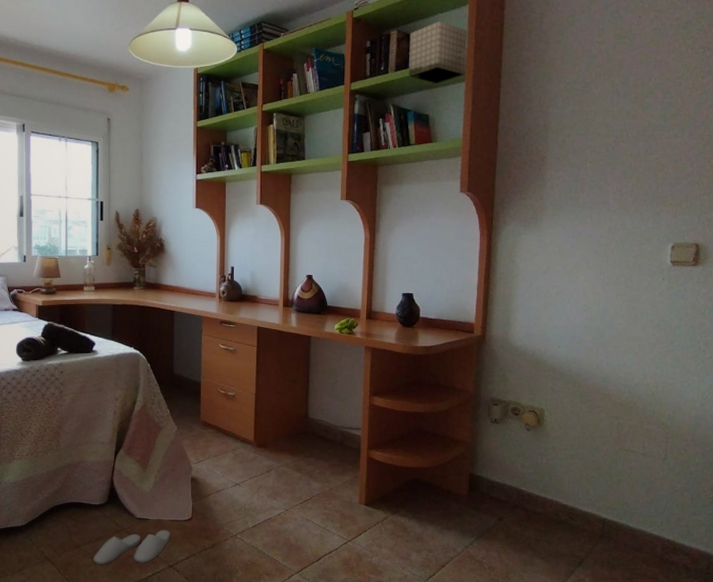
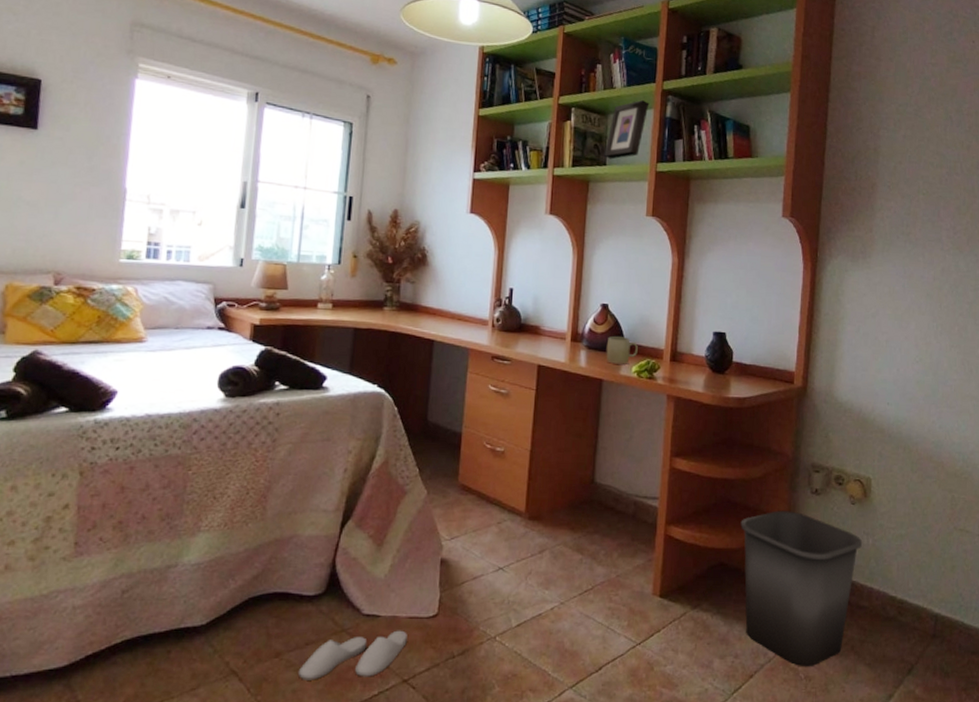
picture frame: none [303,101,340,154] -> present [604,100,649,160]
mug: none [312,301,339,323] -> present [606,336,638,364]
decorative box: present [408,21,468,84] -> none [728,22,795,92]
waste bin: none [430,437,537,559] -> present [740,510,863,666]

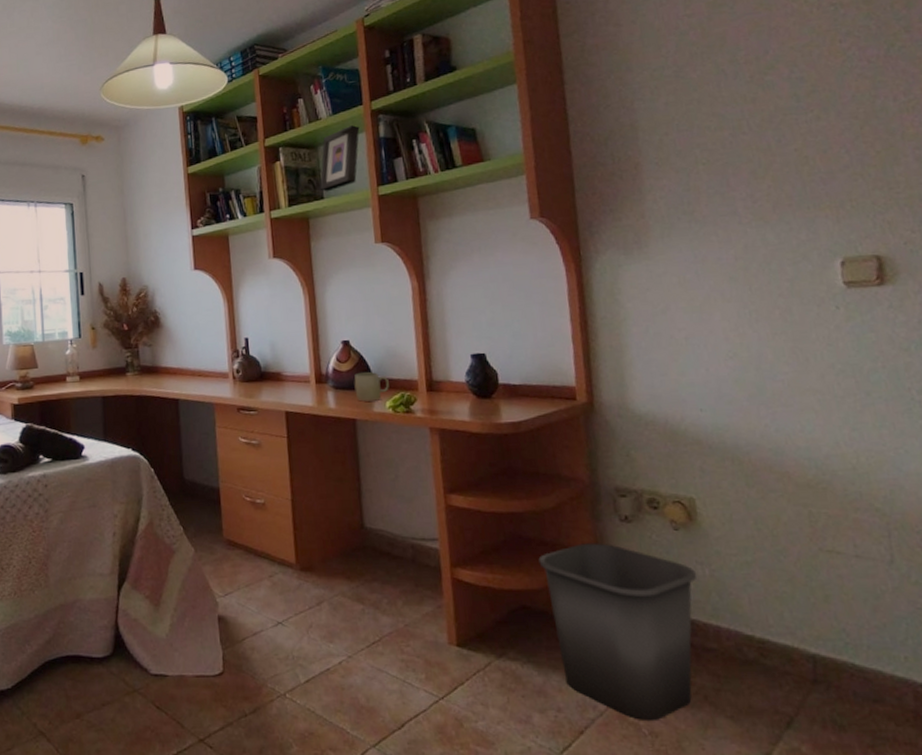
slippers: present [298,630,408,680] -> none [99,689,197,740]

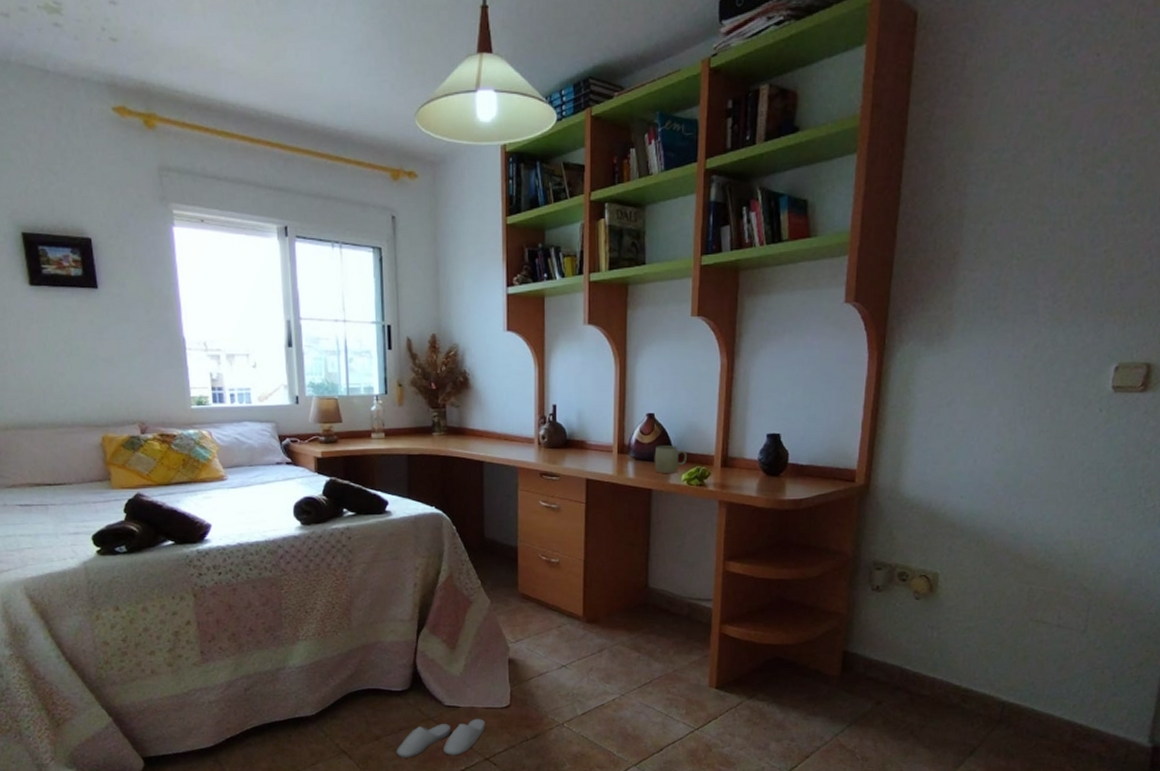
slippers: none [99,689,197,740] -> present [396,718,485,758]
picture frame: present [320,125,360,192] -> none [643,185,691,257]
waste bin: present [538,543,697,720] -> none [796,608,927,748]

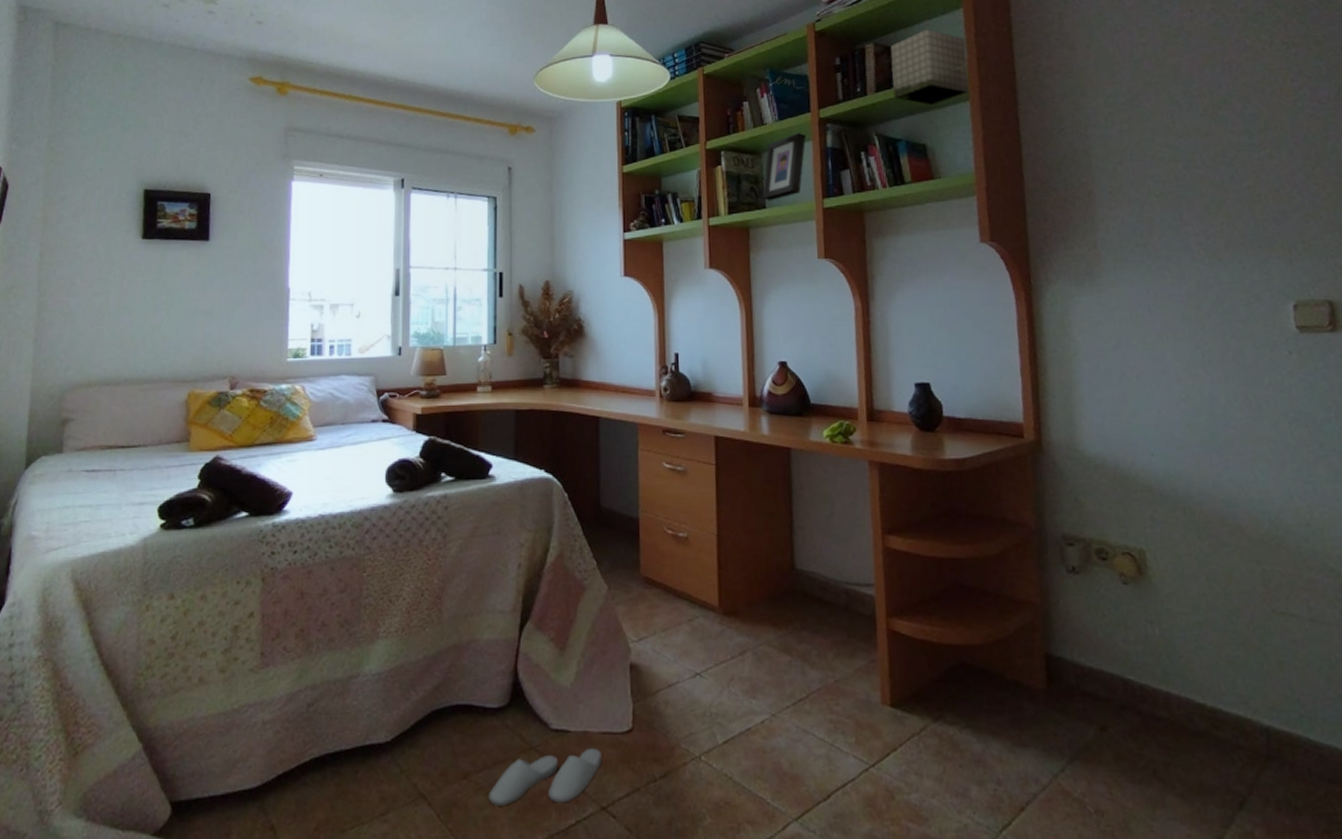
picture frame: none [643,185,691,257] -> present [762,133,807,201]
mug: present [654,446,687,473] -> none [790,397,827,429]
decorative box: none [781,69,864,158] -> present [890,29,969,106]

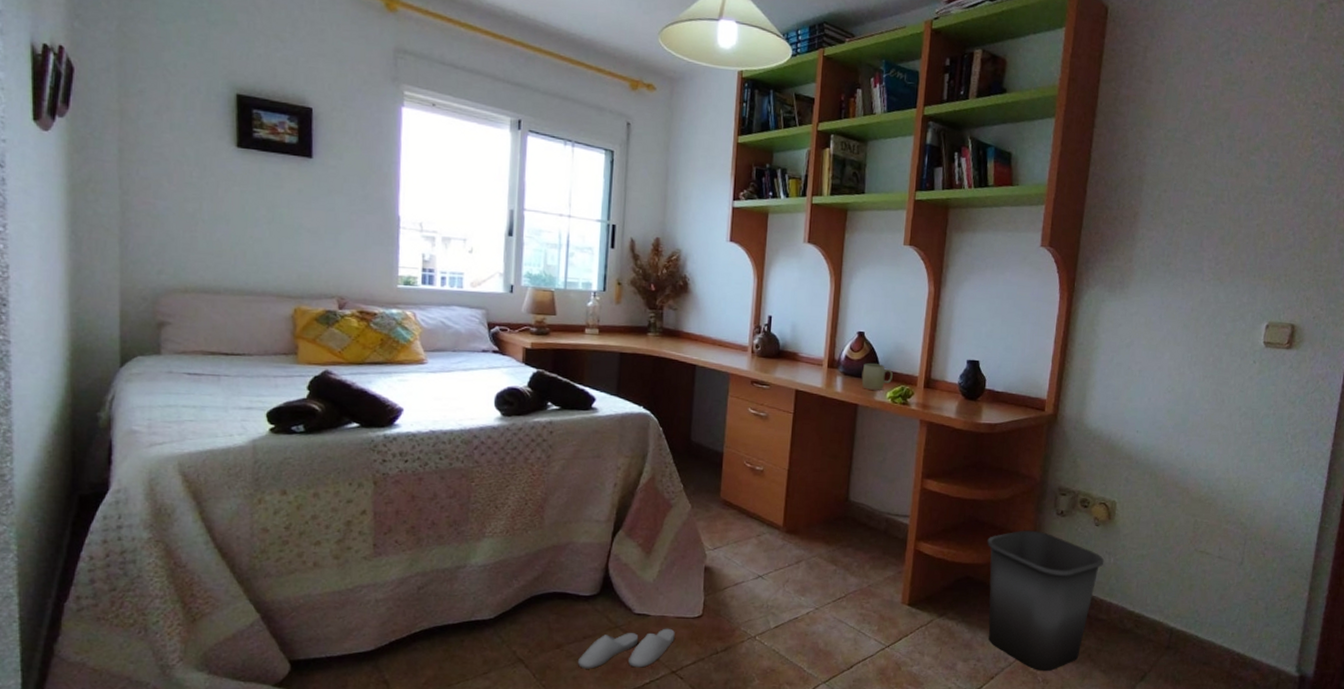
picture frame: present [762,133,807,201] -> none [863,126,910,188]
mug: none [790,397,827,429] -> present [861,363,893,390]
decorative box: present [890,29,969,106] -> none [991,43,1063,118]
waste bin: none [980,595,1147,797] -> present [987,530,1105,671]

